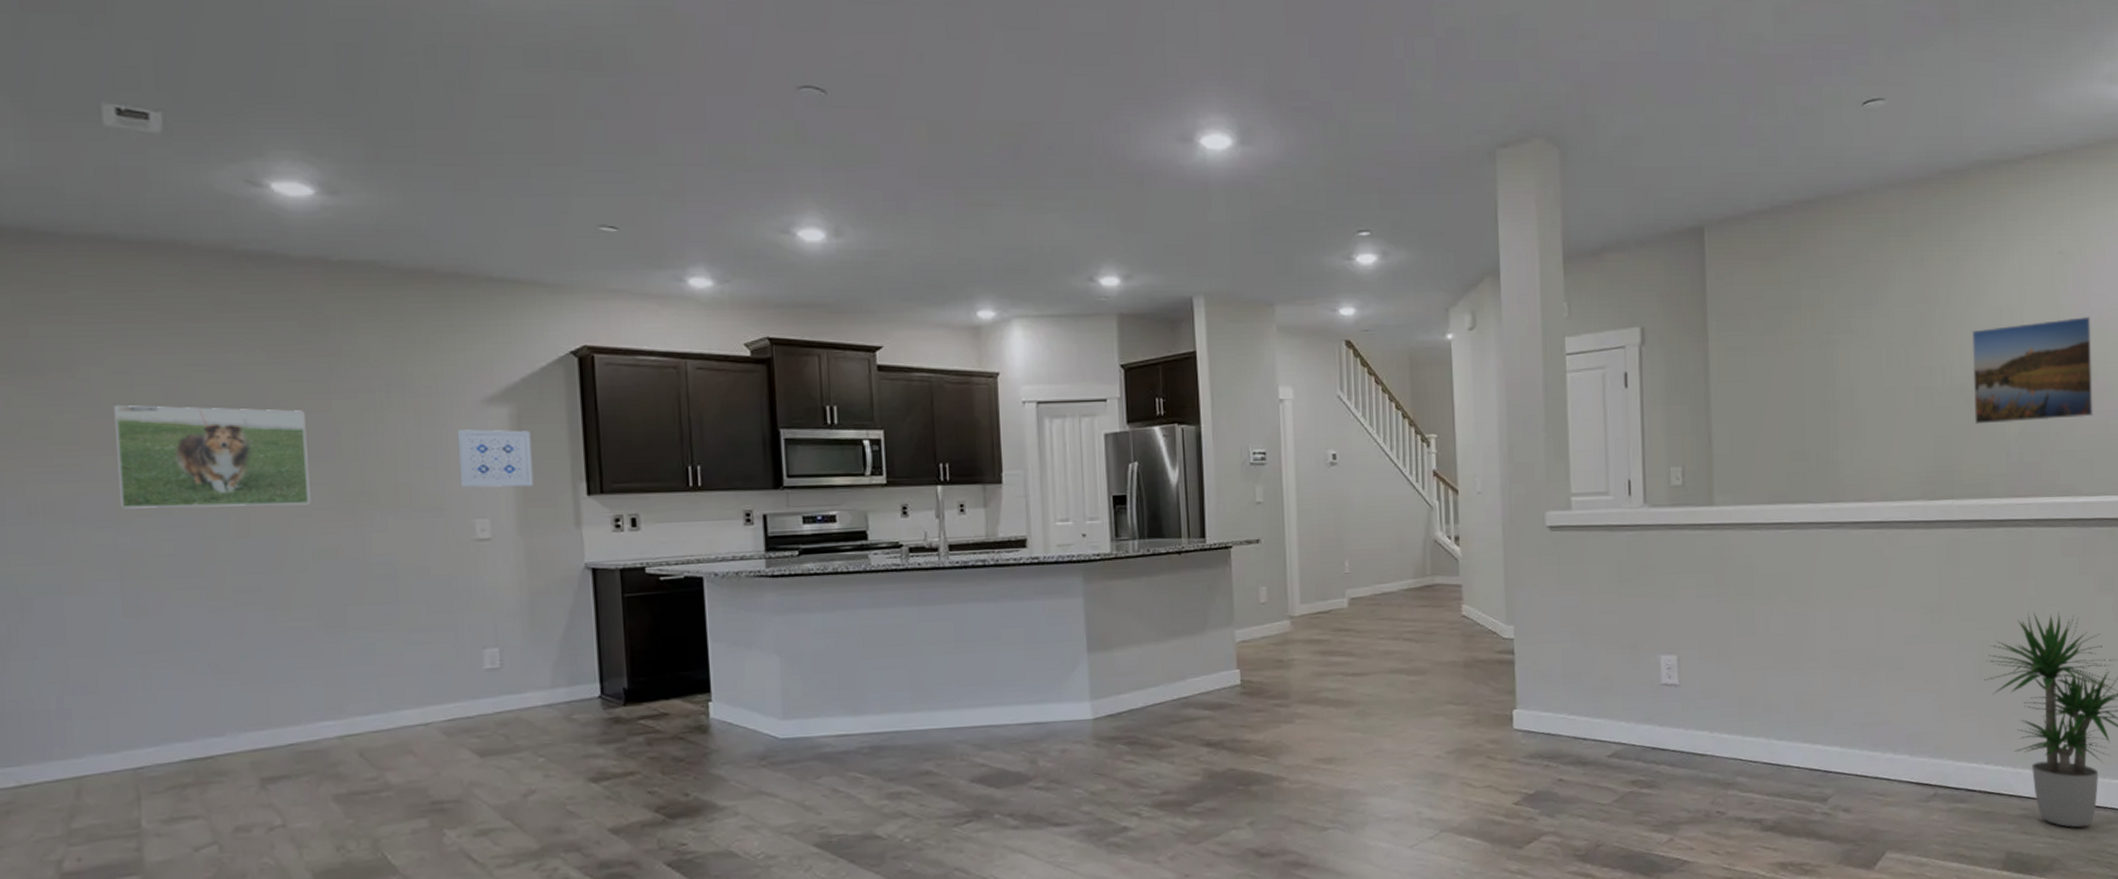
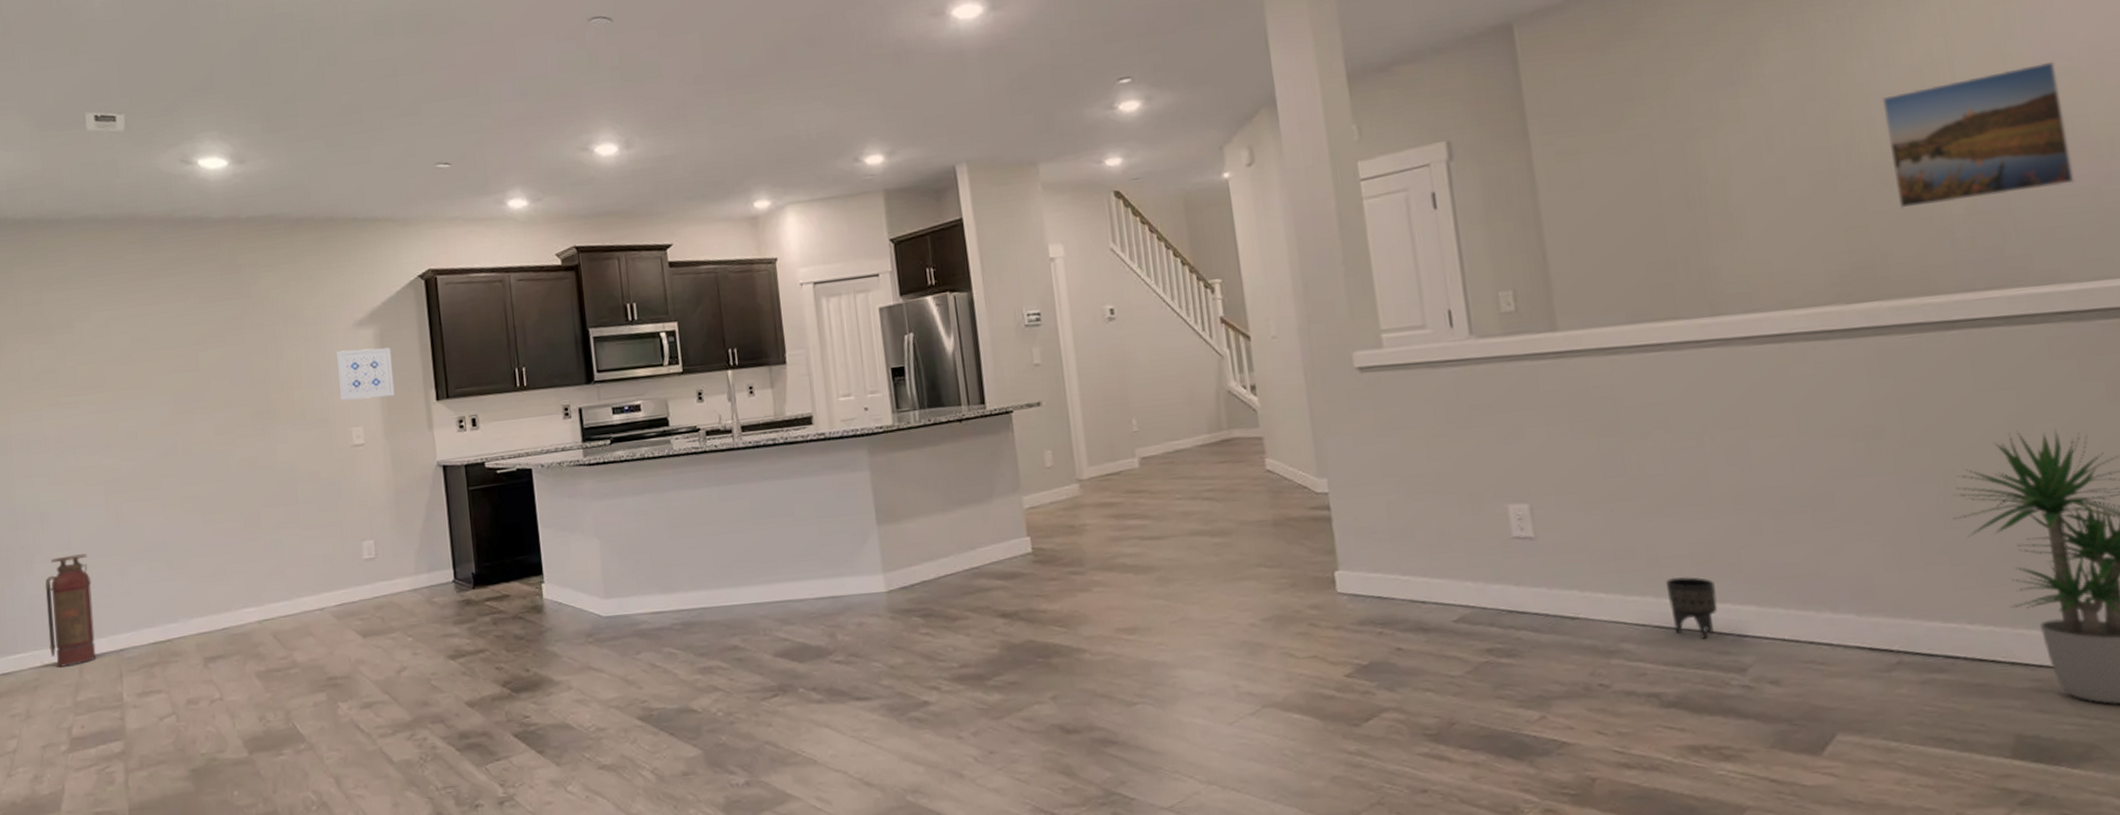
fire extinguisher: none [24,651,102,788] -> present [45,554,96,668]
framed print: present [114,405,311,509] -> none [98,345,233,436]
planter: none [1775,721,1812,774] -> present [1665,577,1718,639]

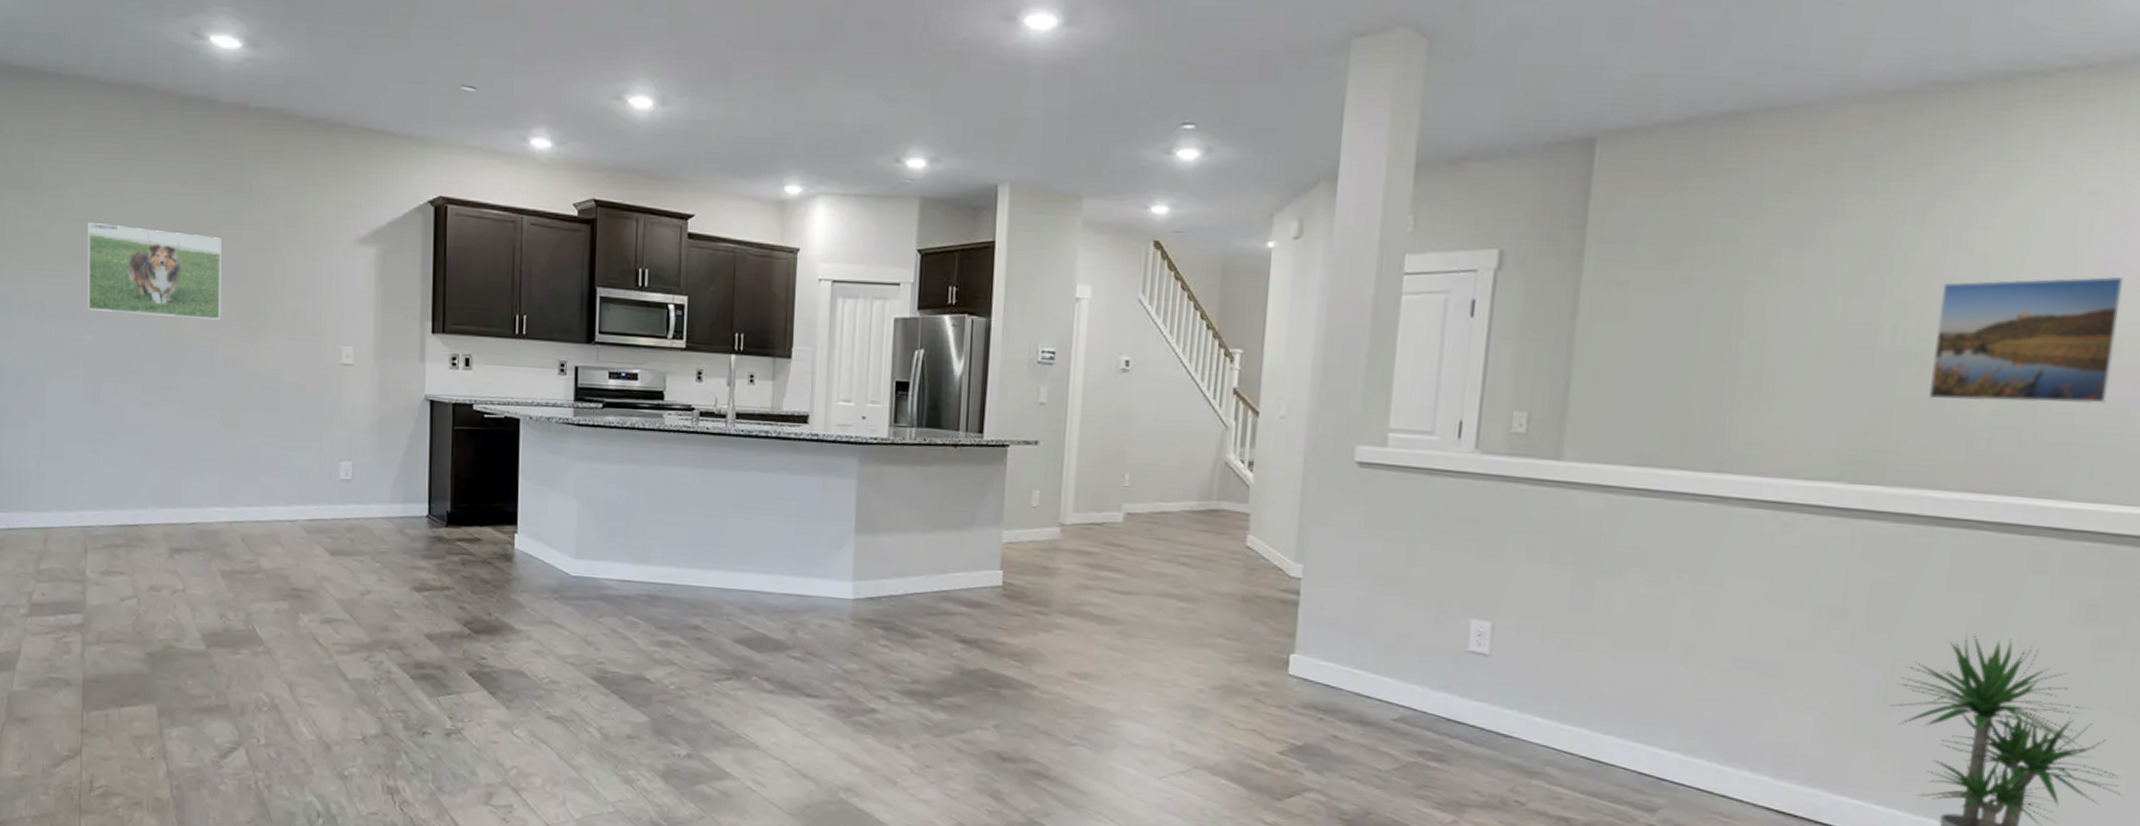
fire extinguisher: present [45,554,96,668] -> none [15,424,63,534]
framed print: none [98,345,233,436] -> present [88,223,222,320]
wall art: present [335,347,395,401] -> none [333,265,391,320]
planter: present [1665,577,1718,639] -> none [1599,714,1648,776]

